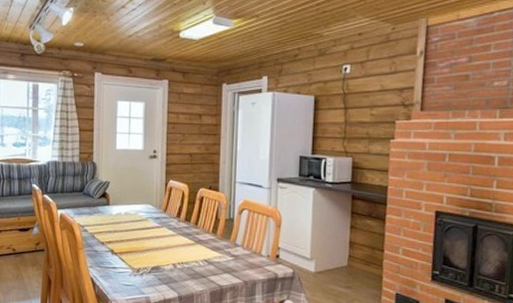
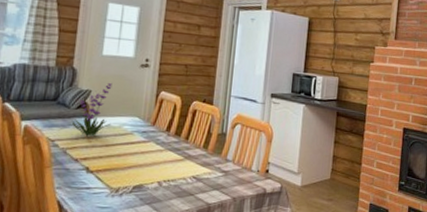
plant: none [96,175,128,223] -> present [71,83,112,137]

